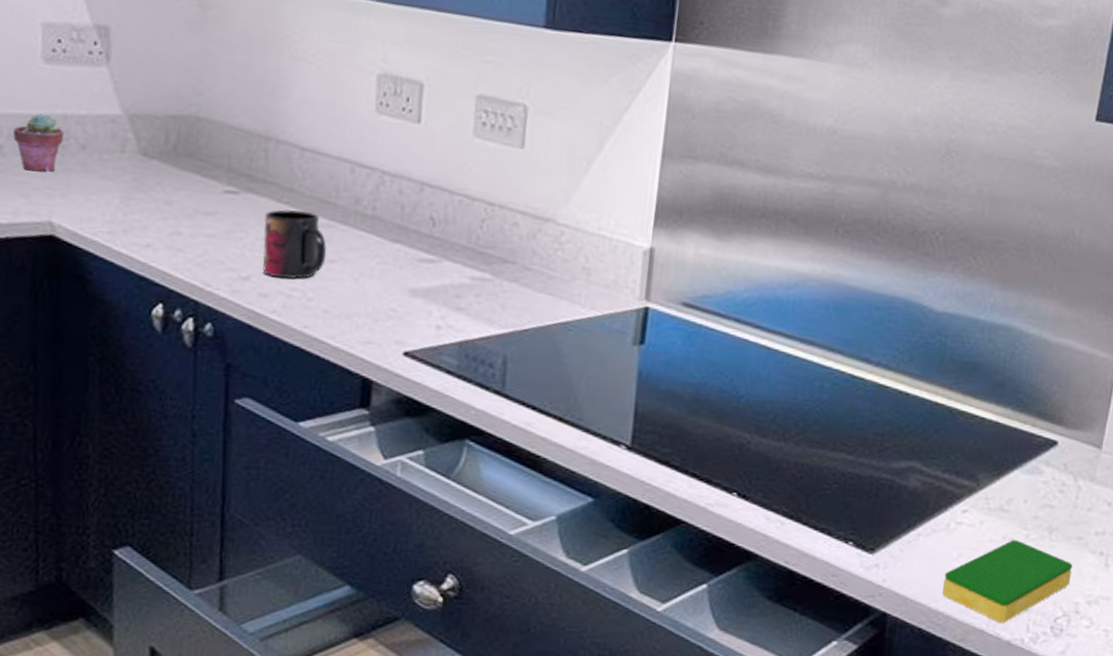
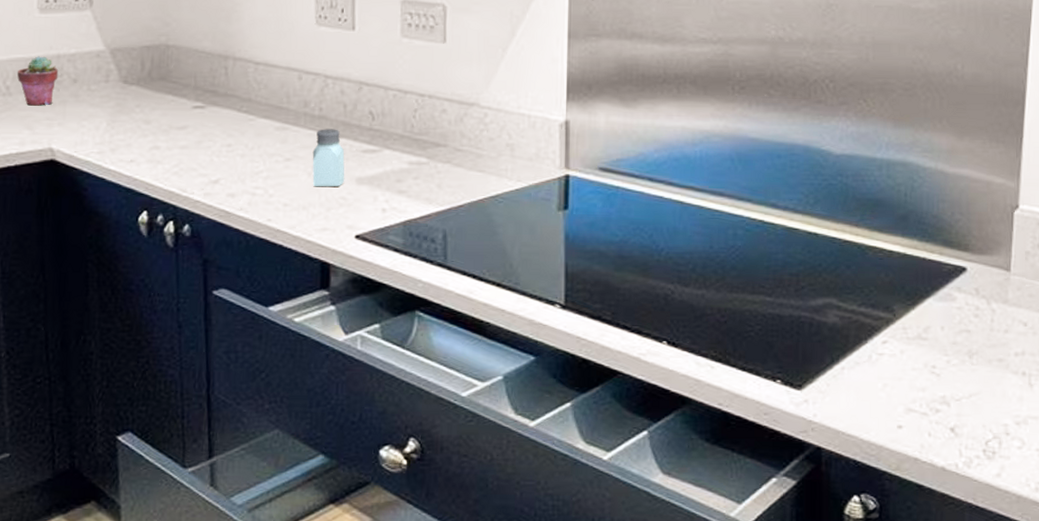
mug: present [262,209,327,280] -> none [228,118,282,179]
saltshaker: none [359,230,399,297] -> present [312,129,345,188]
dish sponge: present [942,539,1072,623] -> none [872,366,997,449]

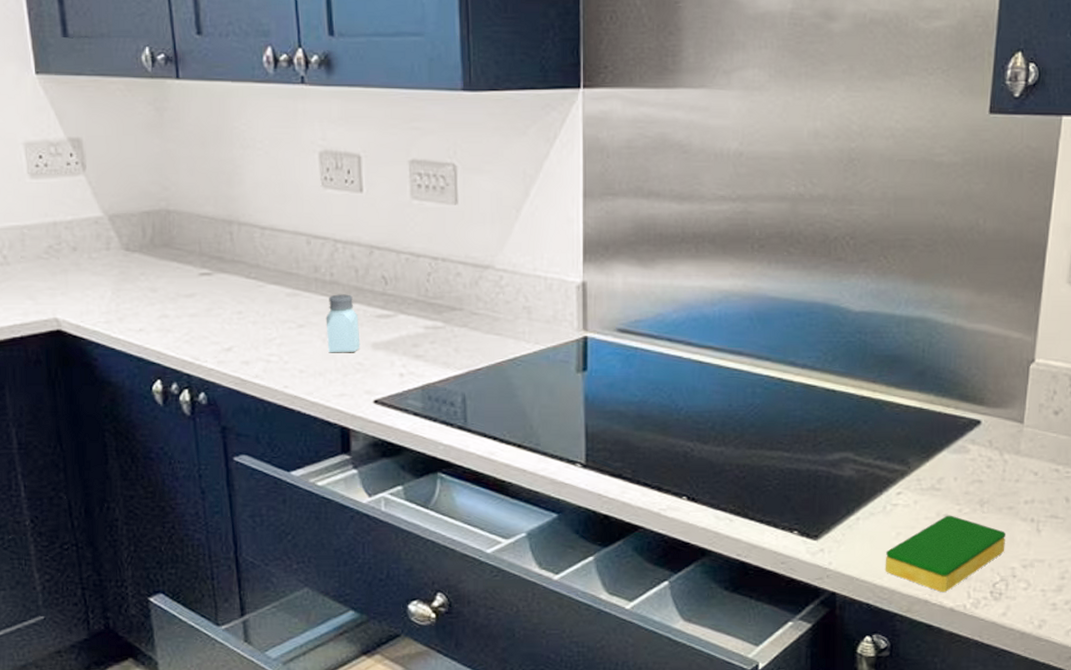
potted succulent: present [17,56,59,106] -> none [12,224,57,275]
dish sponge: none [872,366,997,449] -> present [885,515,1005,592]

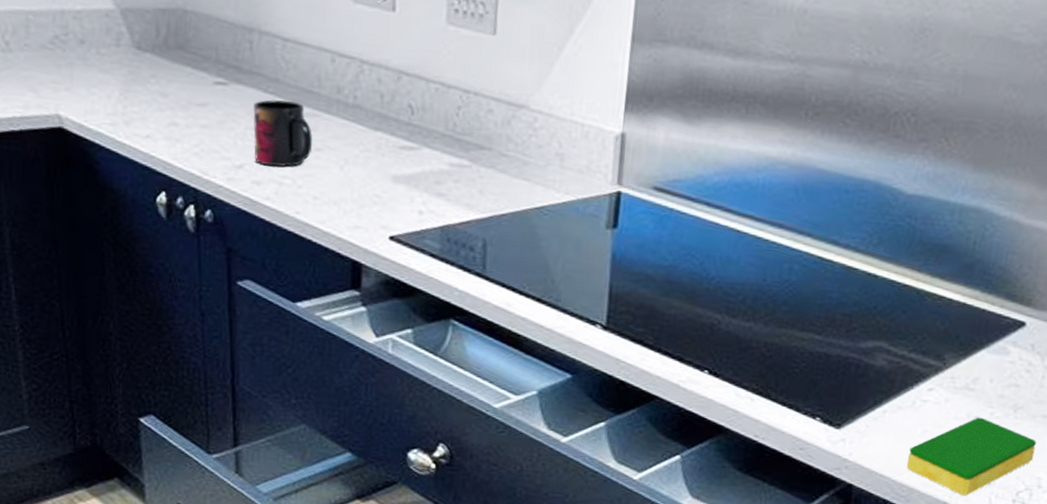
mug: none [237,284,295,346] -> present [253,99,312,168]
saltshaker: present [326,294,361,353] -> none [345,119,381,184]

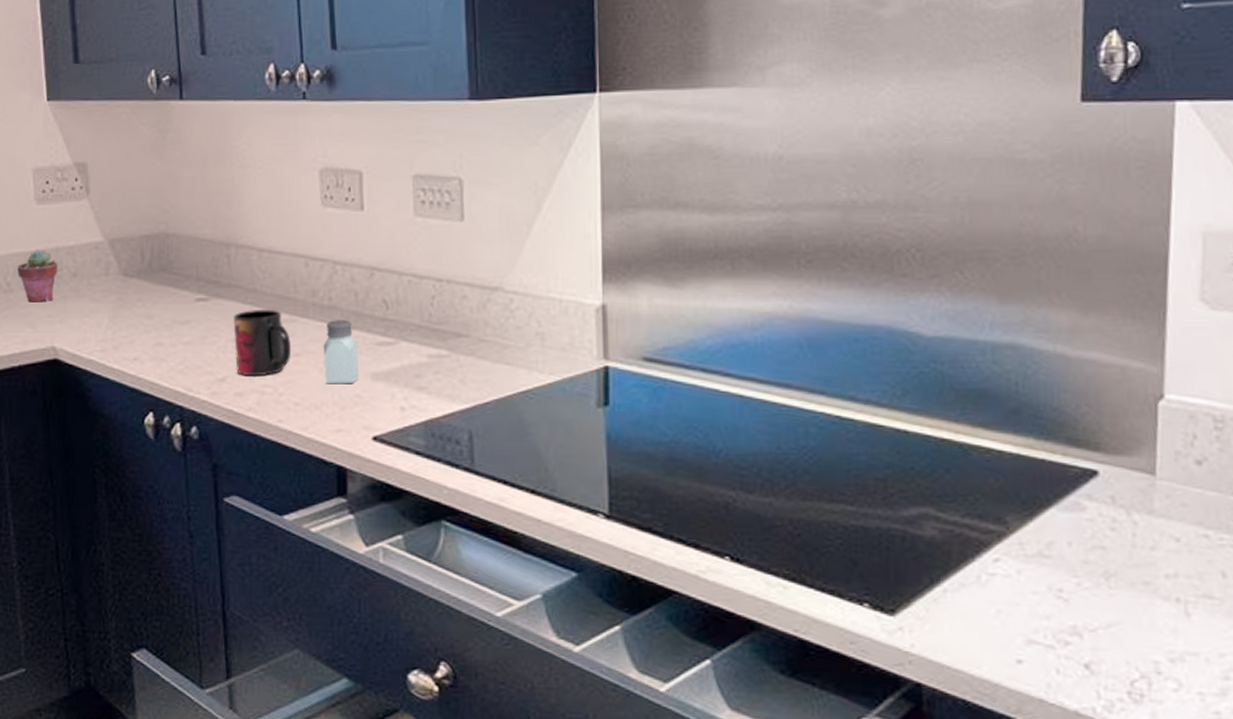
potted succulent: none [16,10,64,67] -> present [17,250,58,303]
saltshaker: none [345,119,381,184] -> present [323,320,359,384]
dish sponge: present [906,417,1036,495] -> none [983,589,1143,689]

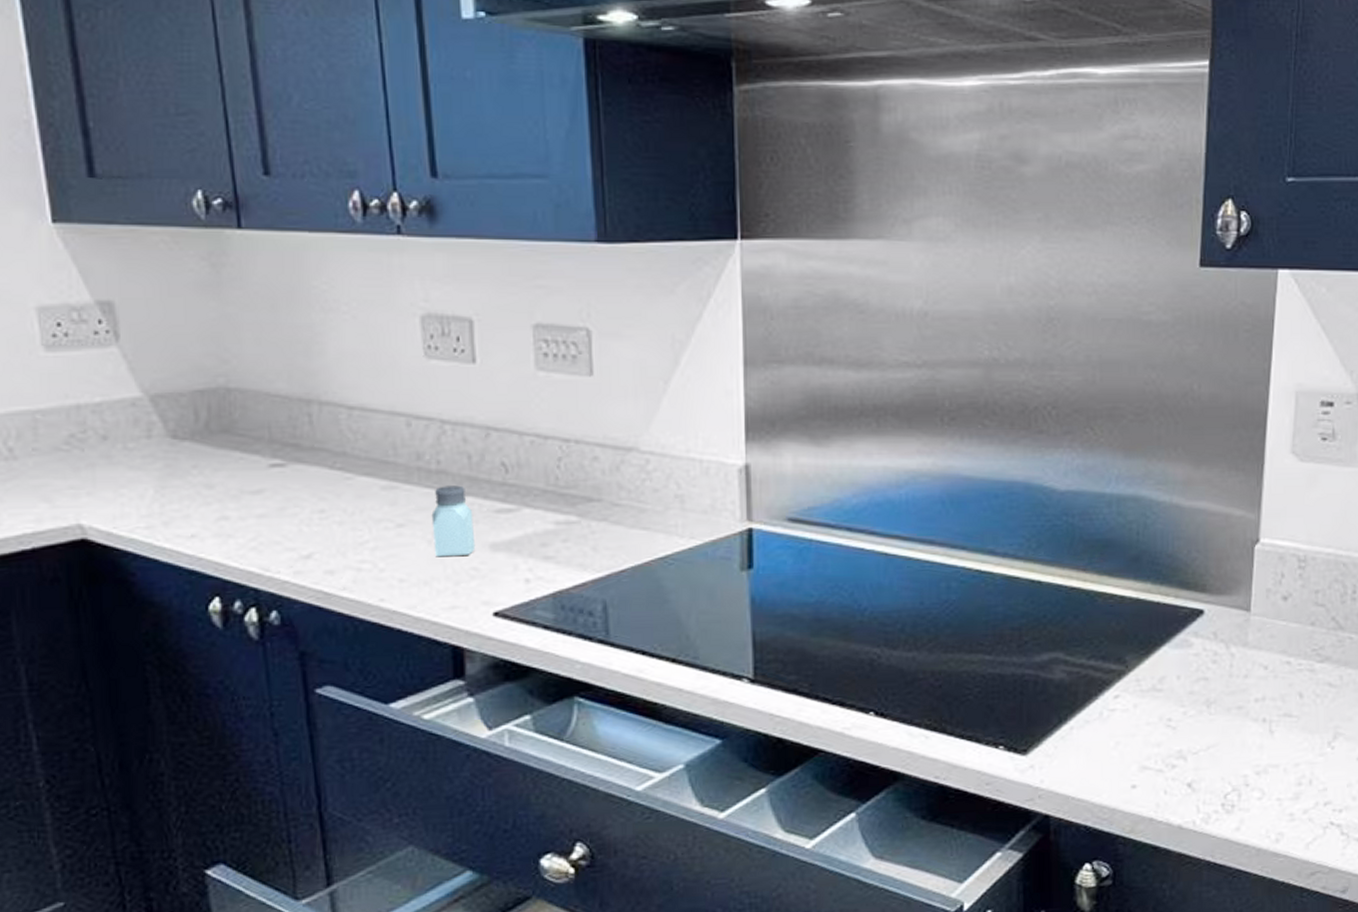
potted succulent: present [17,250,58,303] -> none [21,407,81,472]
mug: present [233,310,291,376] -> none [319,476,392,552]

